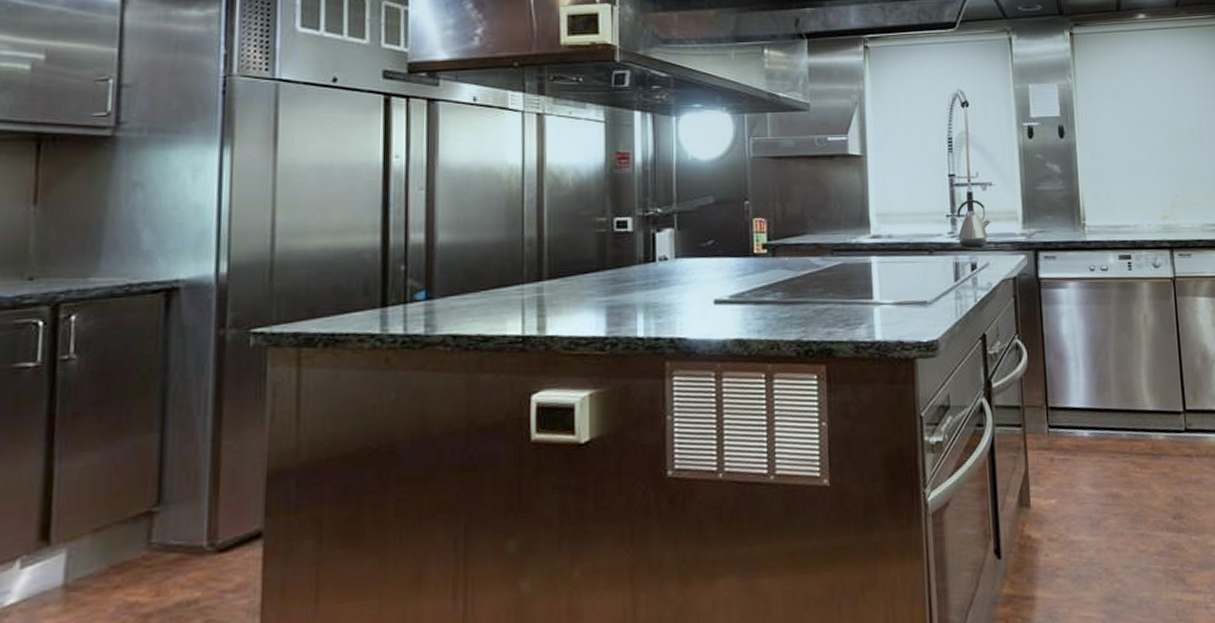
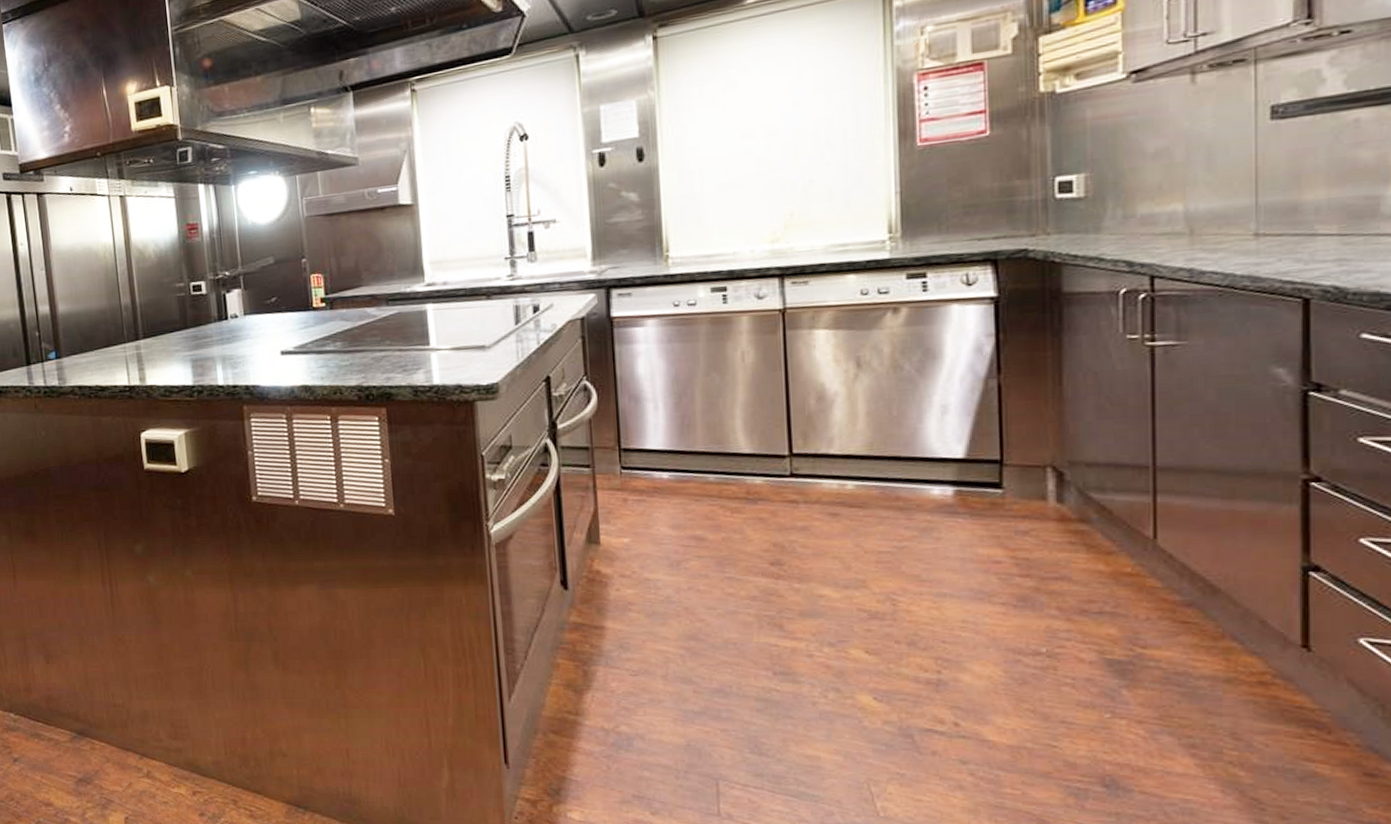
kettle: present [956,199,992,248] -> none [515,239,556,289]

